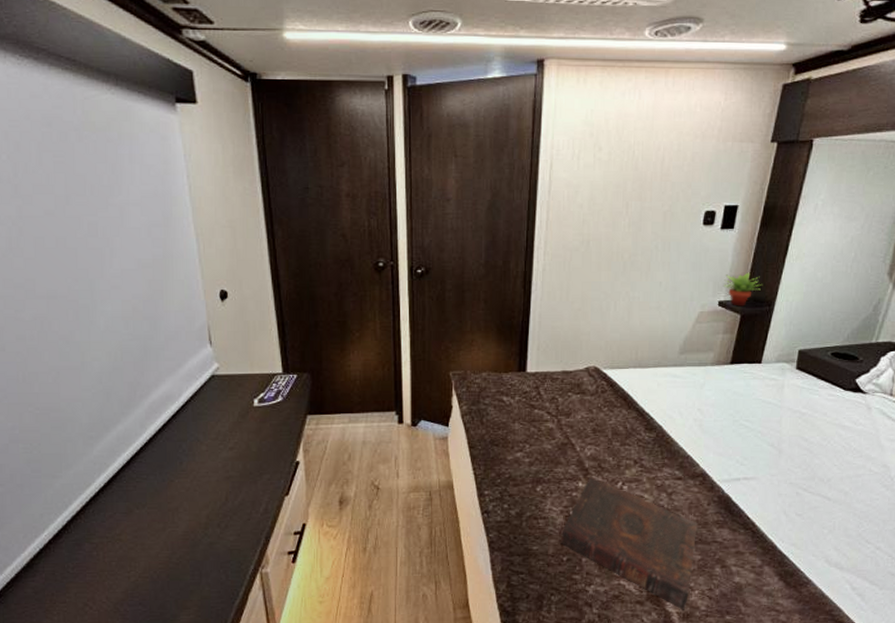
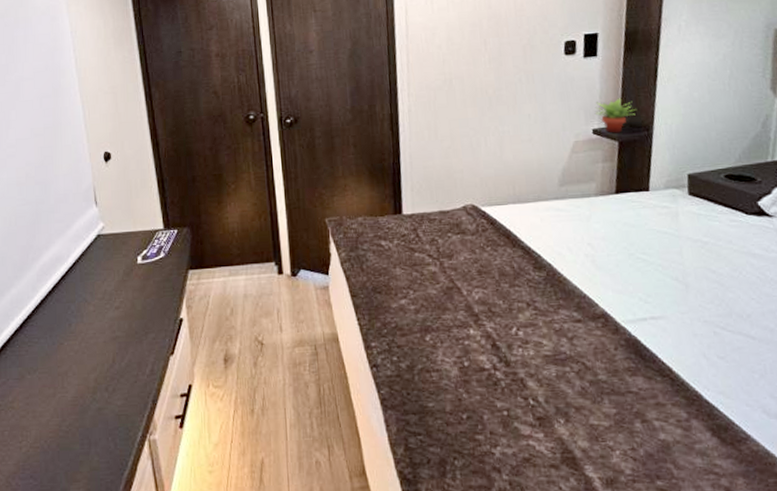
book: present [560,476,698,610] -> none [457,322,610,475]

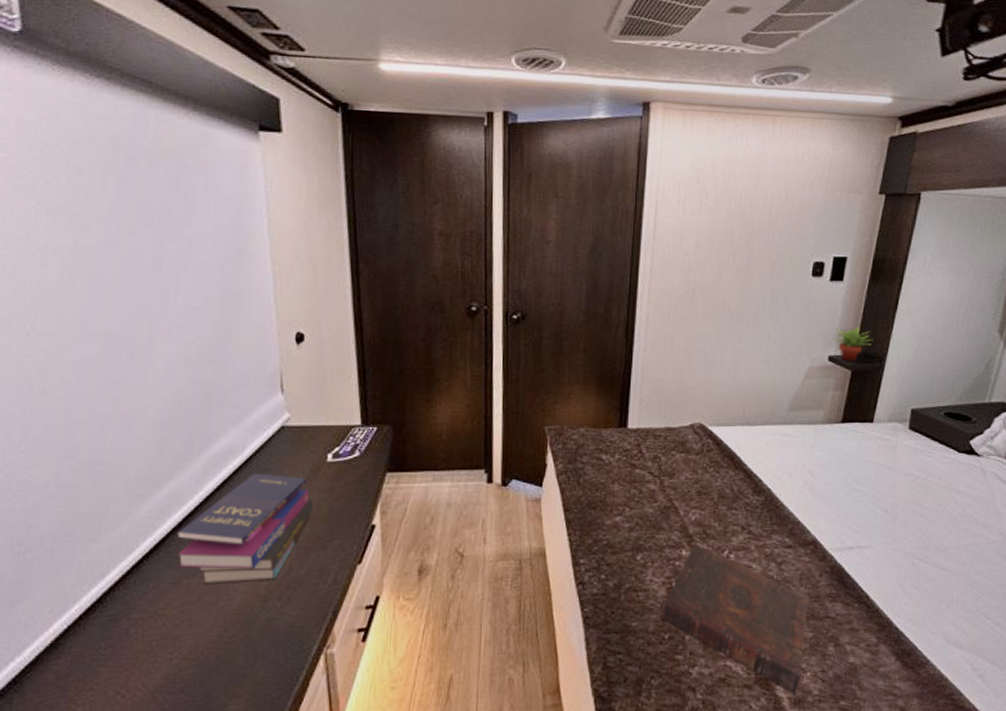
books: none [19,277,129,378] -> present [177,473,314,584]
book: none [457,322,610,475] -> present [661,543,809,695]

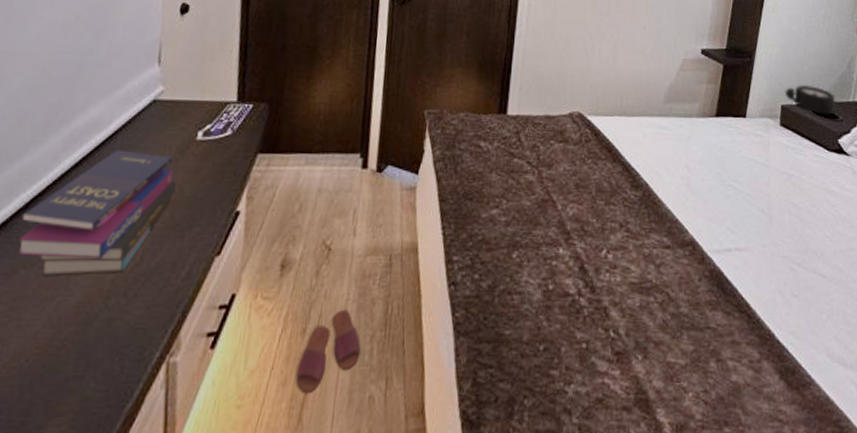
slippers: none [441,607,498,676] -> present [296,309,361,392]
book: present [661,543,809,695] -> none [537,241,689,420]
succulent plant: present [834,326,874,362] -> none [706,21,743,56]
alarm clock: none [915,387,977,417] -> present [784,84,842,115]

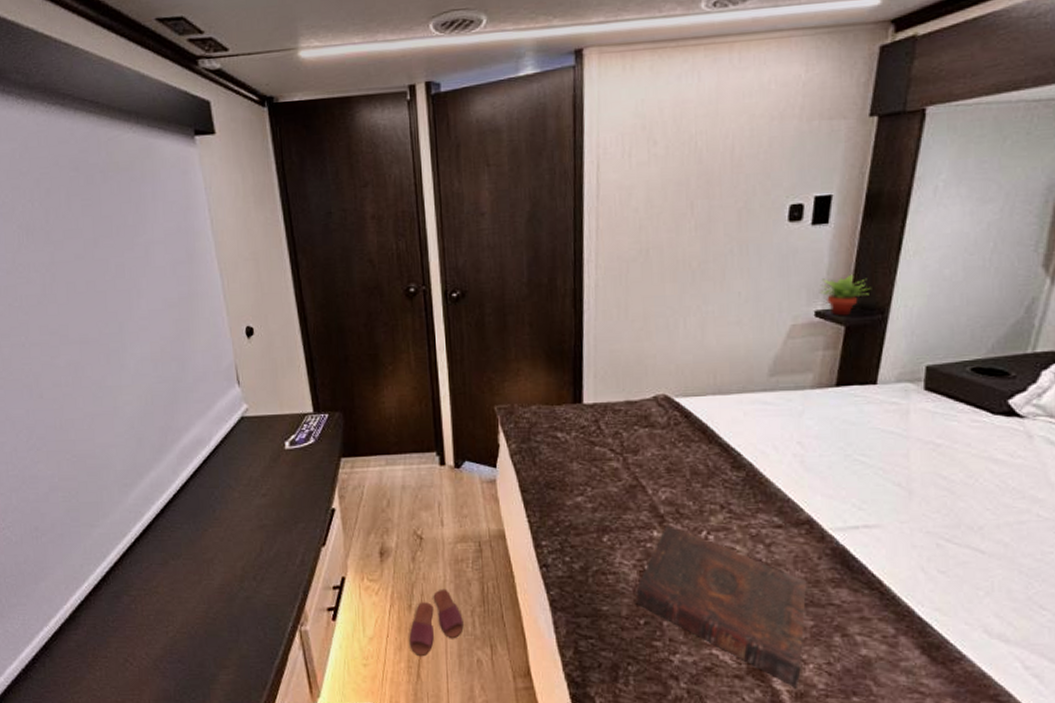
books: present [17,149,177,275] -> none [161,462,277,565]
book: none [537,241,689,420] -> present [635,524,807,688]
succulent plant: none [706,21,743,56] -> present [820,274,872,316]
alarm clock: present [784,84,842,115] -> none [930,338,1016,372]

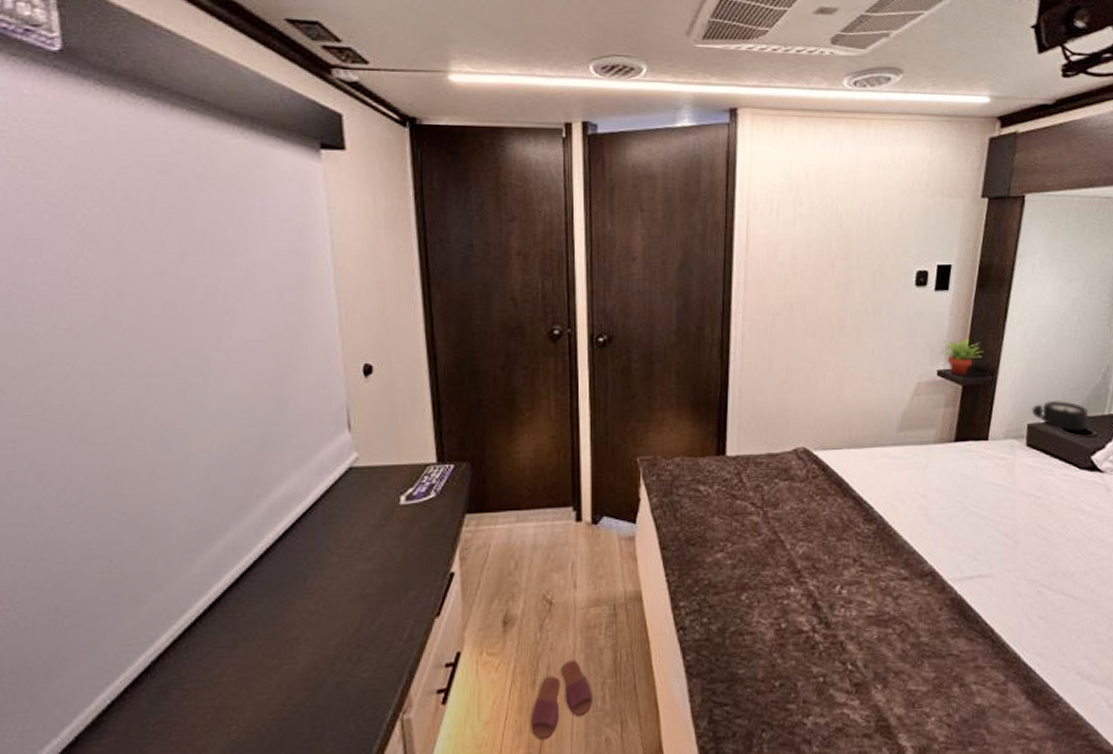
book: present [635,524,807,688] -> none [771,579,930,743]
alarm clock: none [930,338,1016,372] -> present [1031,400,1096,431]

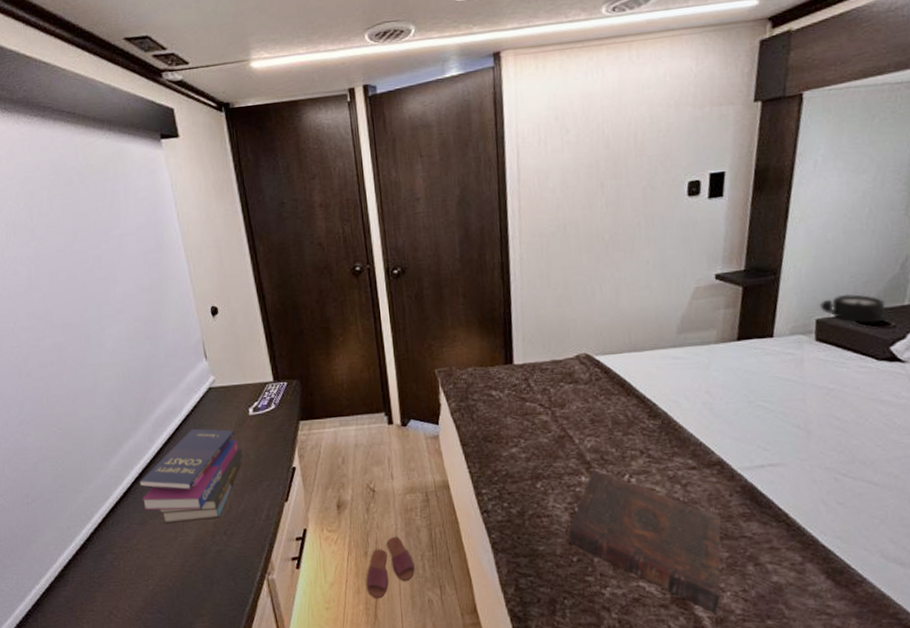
books: none [234,520,386,646] -> present [139,428,243,523]
book: none [771,579,930,743] -> present [568,469,721,614]
succulent plant: present [942,338,984,376] -> none [719,240,765,278]

